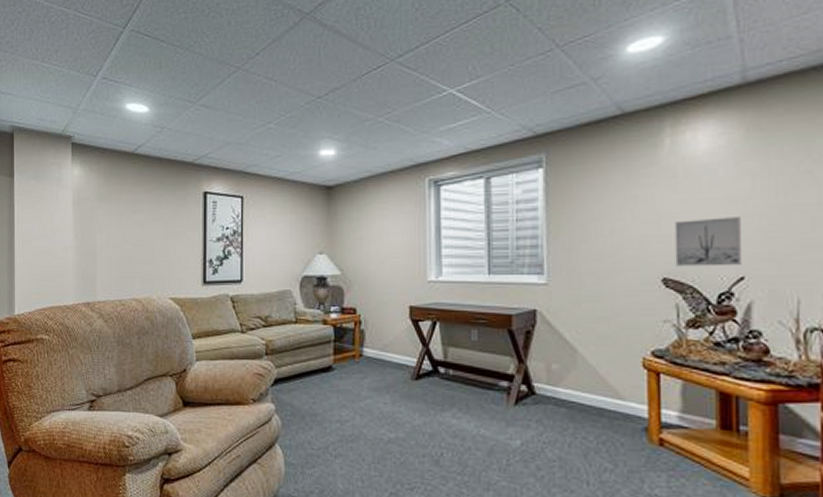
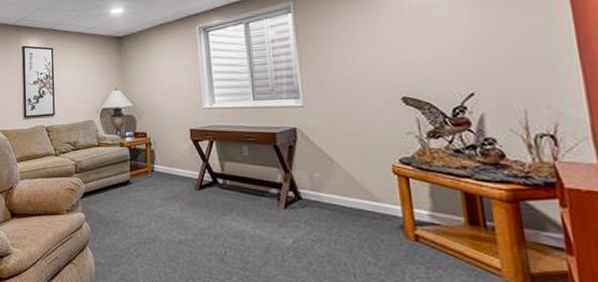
wall art: present [675,217,743,267] -> none [407,43,471,87]

